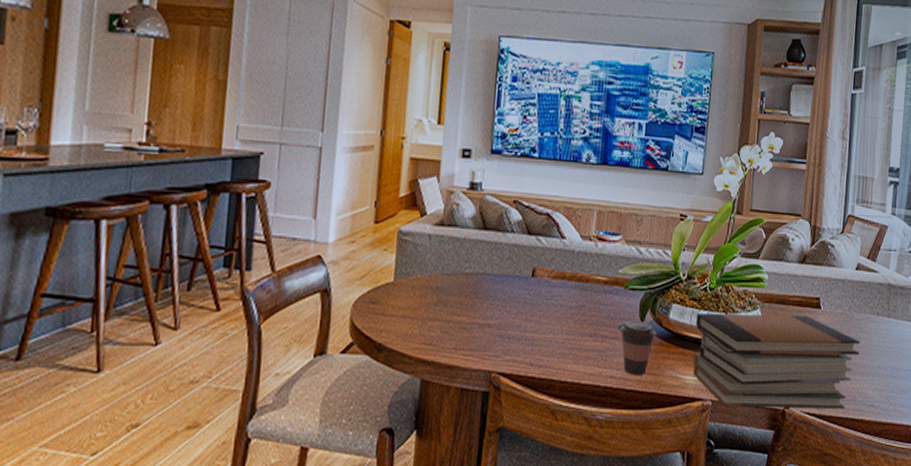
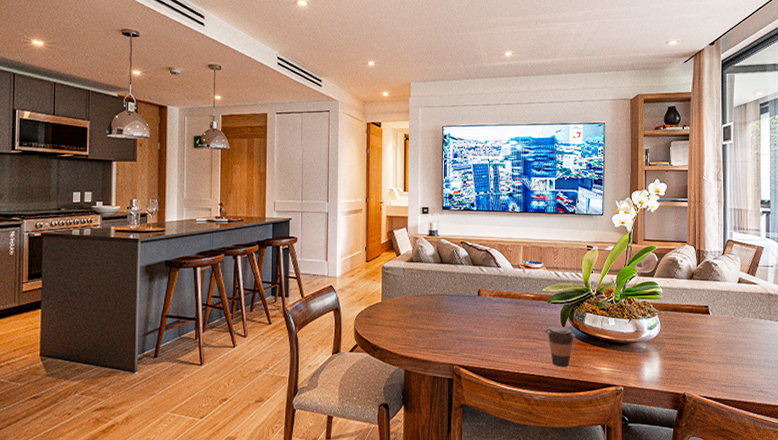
book stack: present [692,312,860,410] -> none [606,319,747,394]

